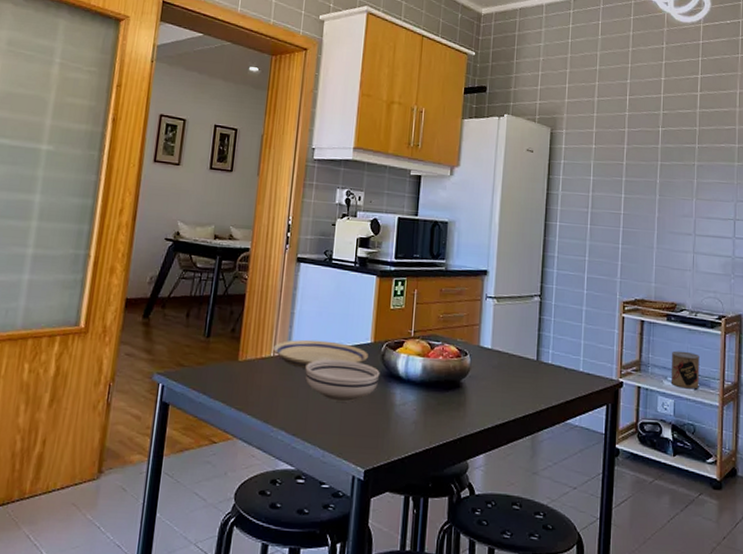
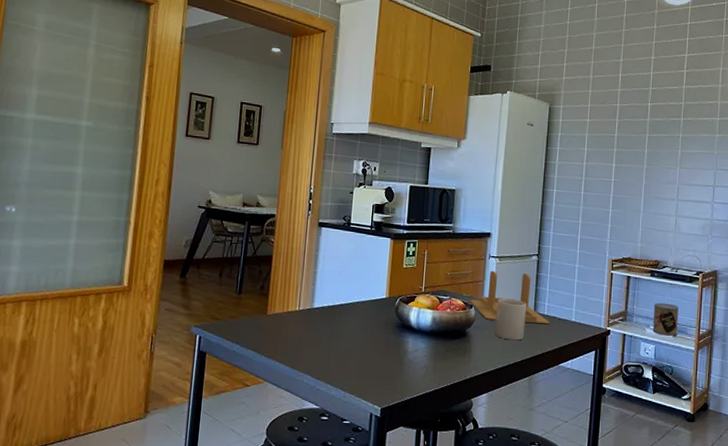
plate: present [273,339,368,368] -> none [298,295,384,321]
bowl: present [305,359,380,402] -> none [327,312,394,350]
napkin holder: none [463,312,554,375] -> present [469,270,549,325]
mug: none [492,344,529,393] -> present [494,298,527,341]

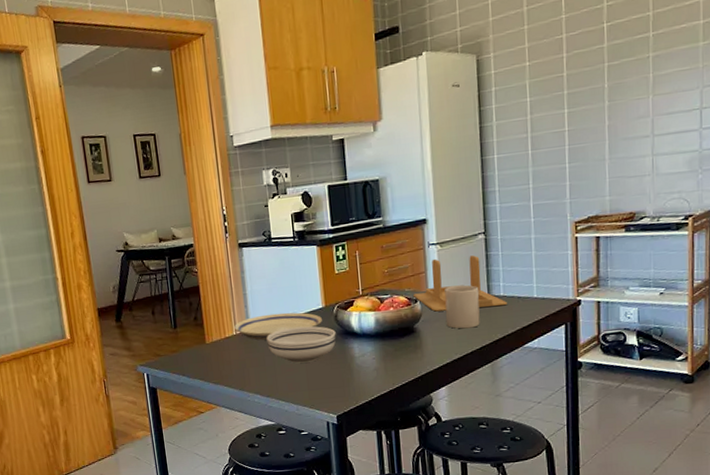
plate: none [298,295,384,321] -> present [234,312,322,340]
bowl: none [327,312,394,350] -> present [266,326,337,364]
tin can: present [652,302,679,336] -> none [633,258,665,296]

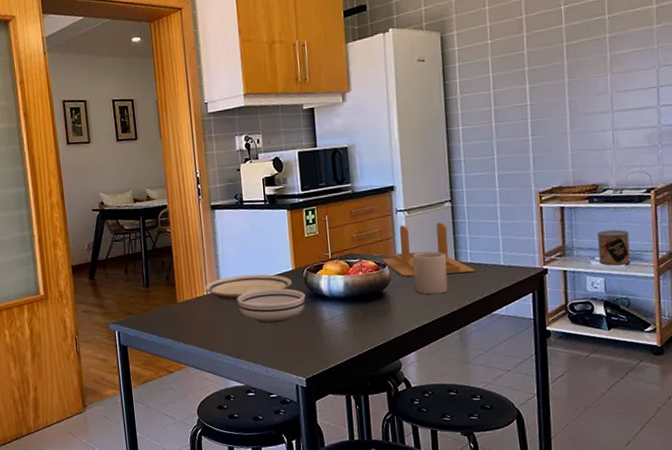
tin can: none [633,258,665,296] -> present [598,229,631,266]

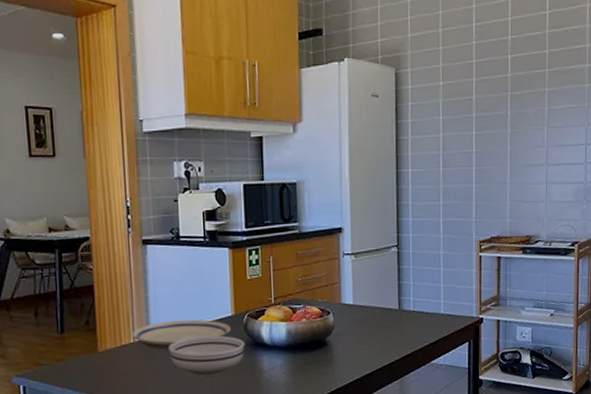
napkin holder: present [381,222,474,277] -> none [325,268,416,325]
mug: present [412,251,448,295] -> none [357,298,391,344]
tin can: present [598,229,631,266] -> none [528,280,555,316]

